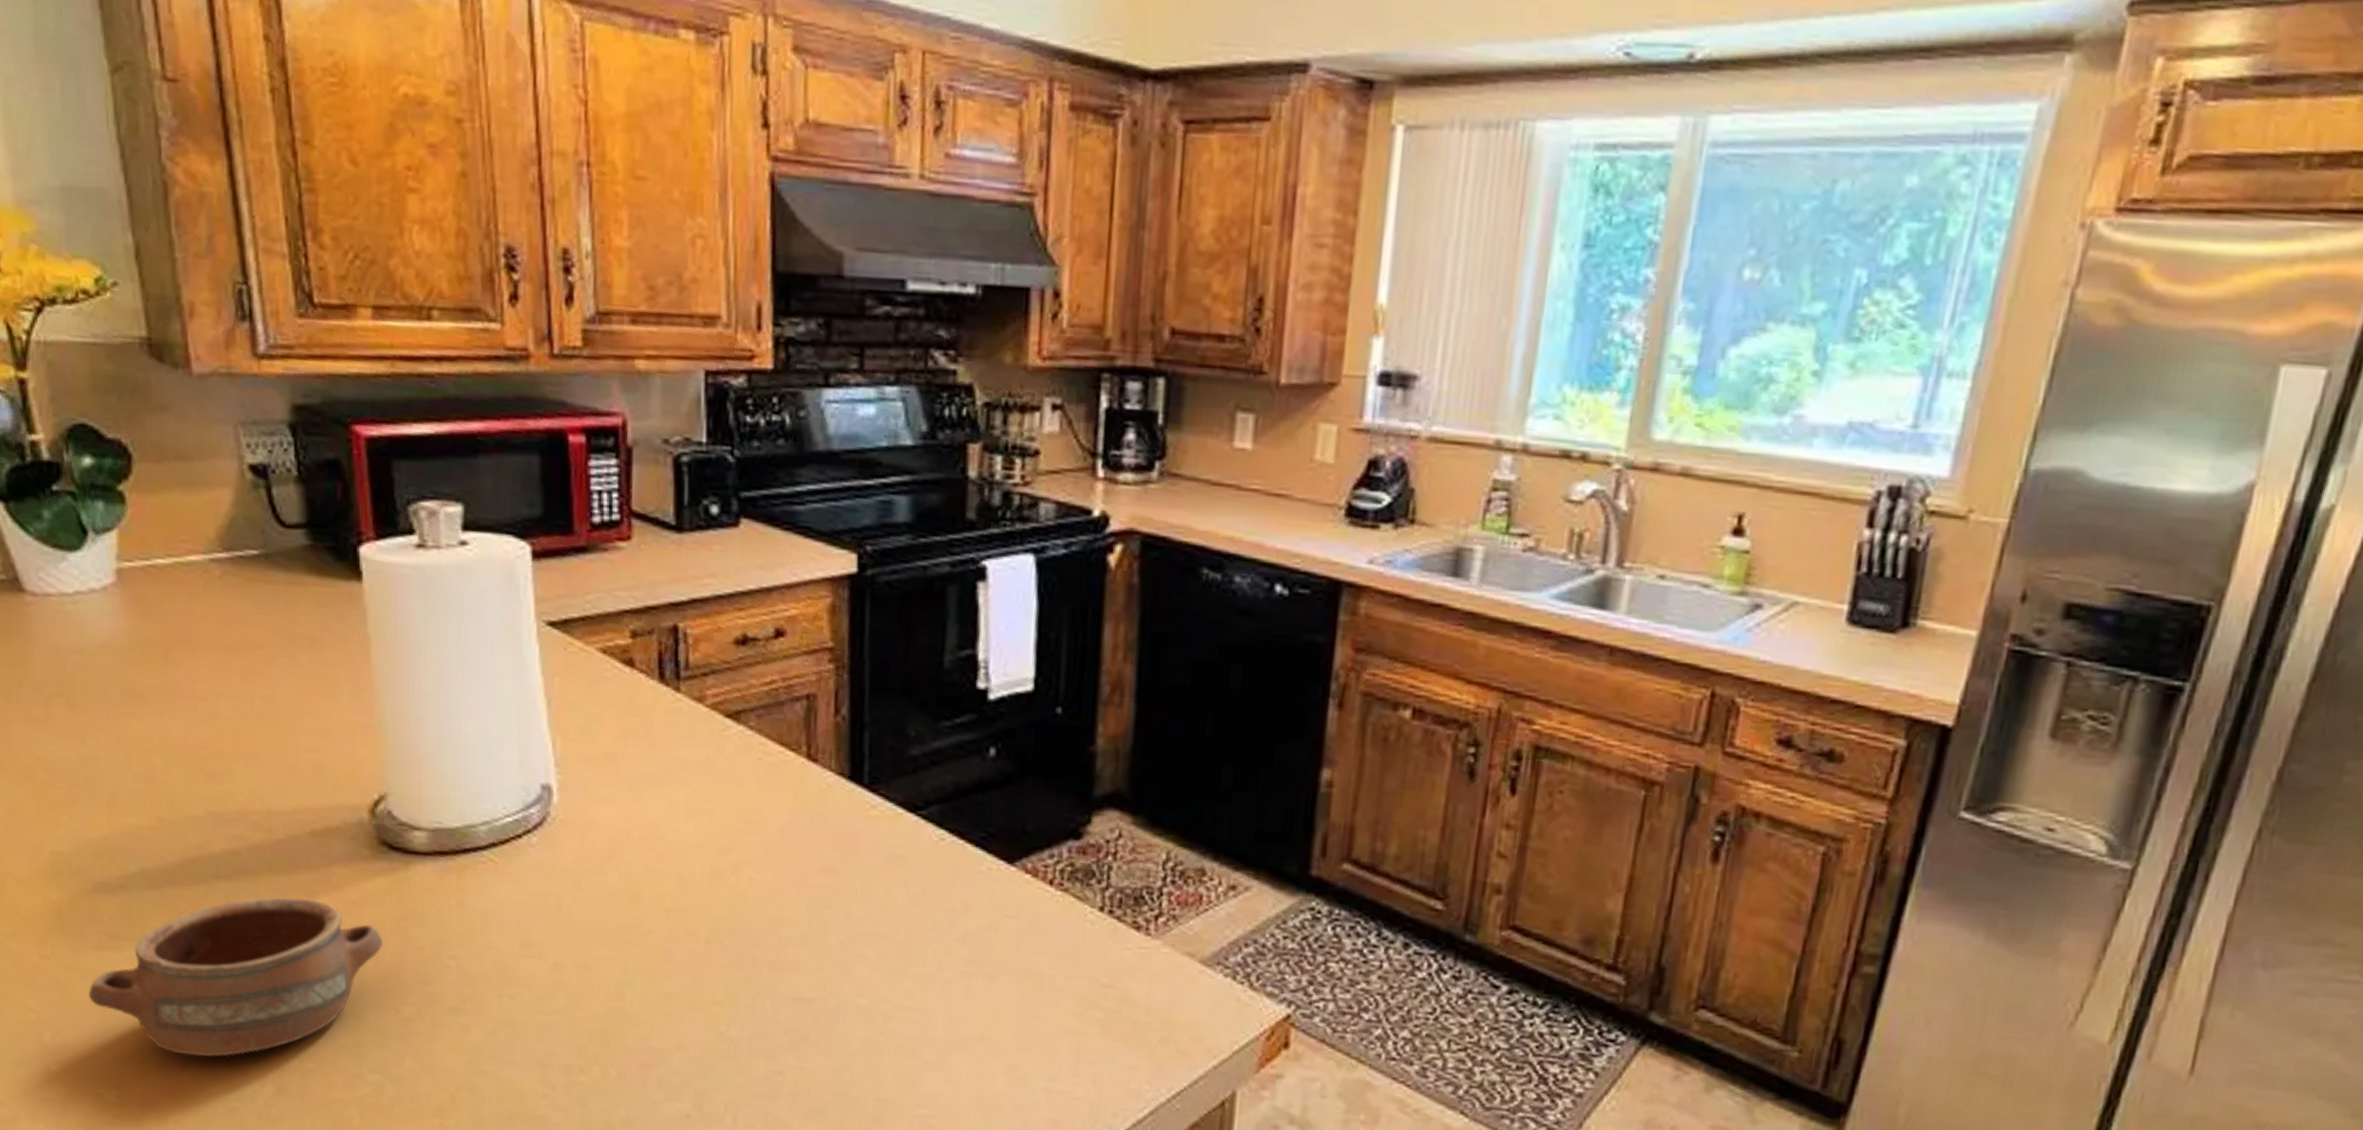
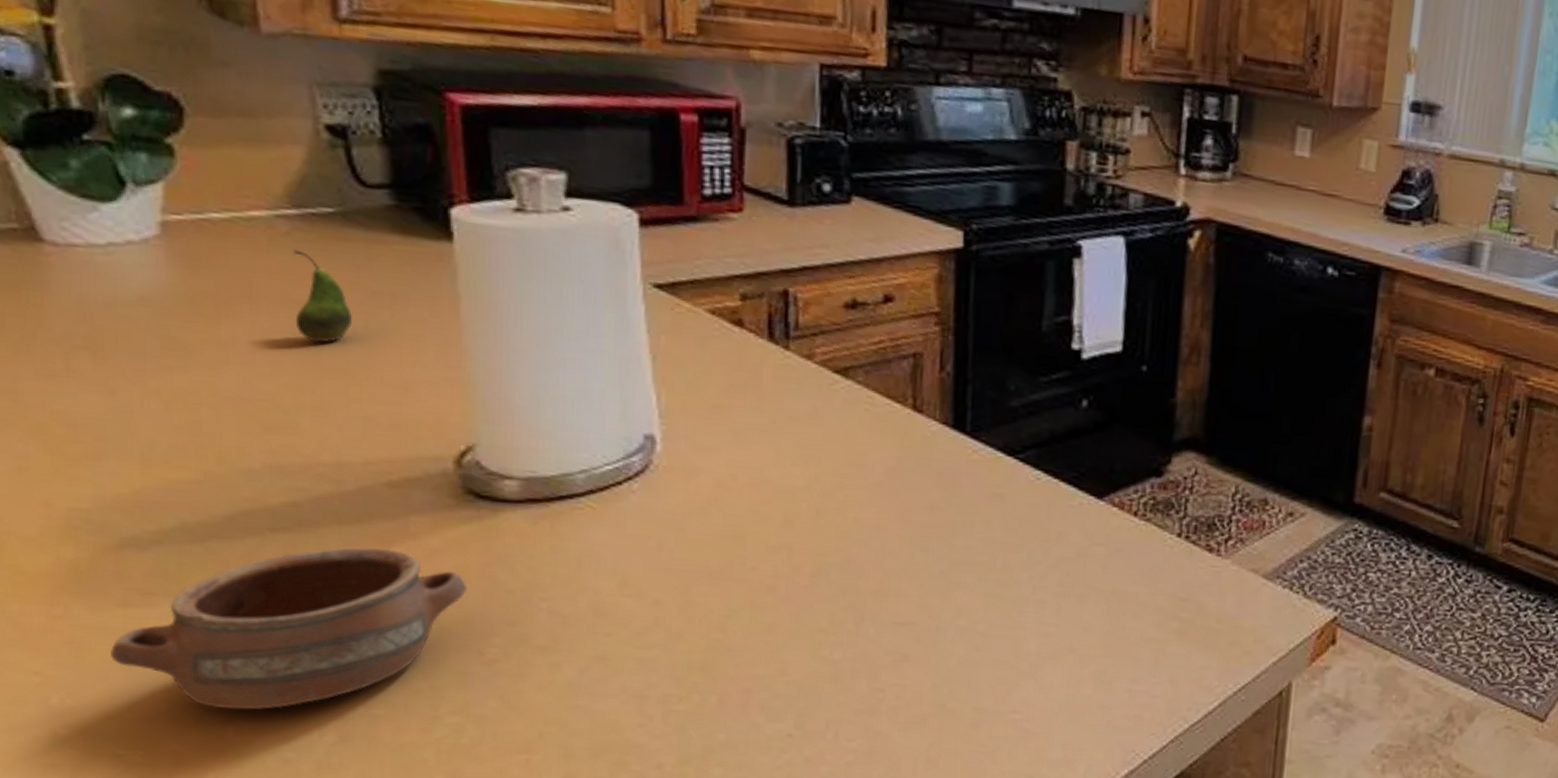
fruit: none [225,594,277,688] -> present [293,249,352,343]

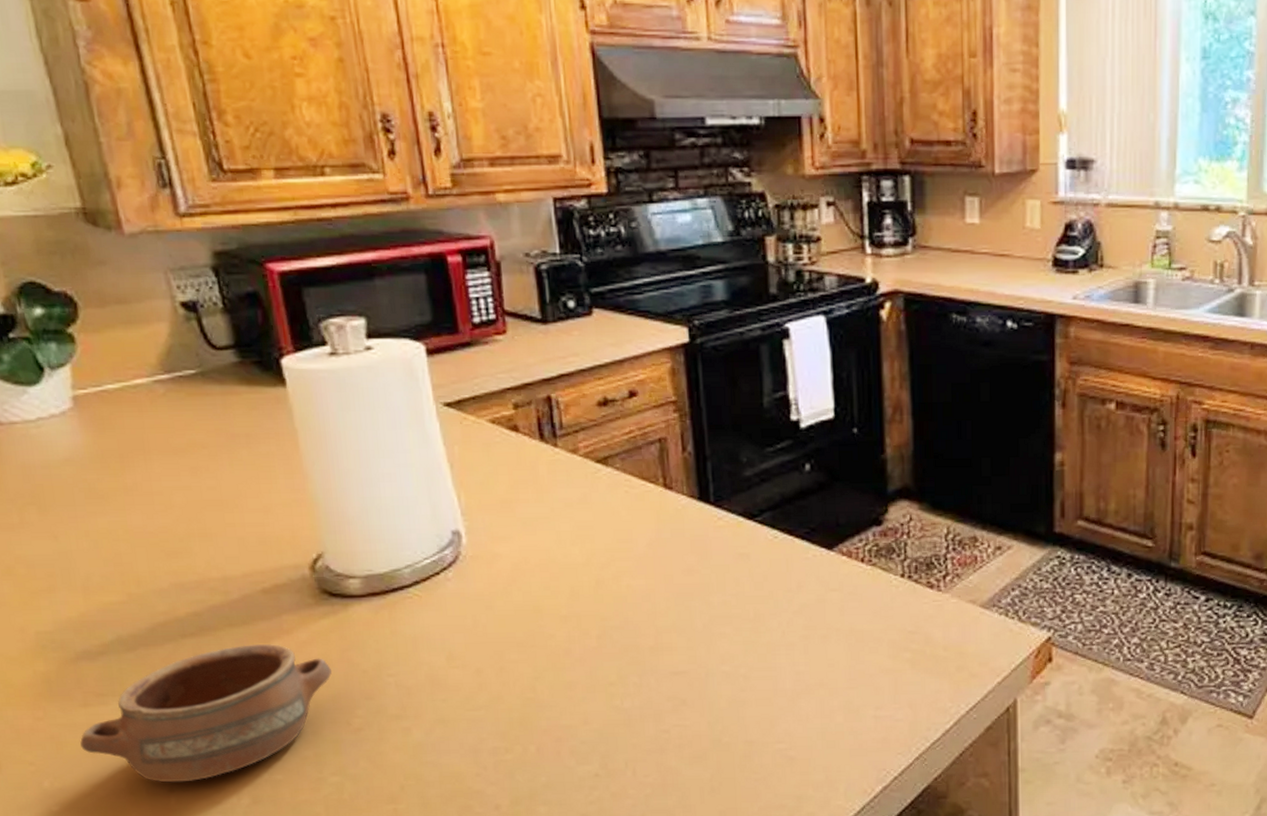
fruit: present [293,249,352,343] -> none [170,407,220,481]

